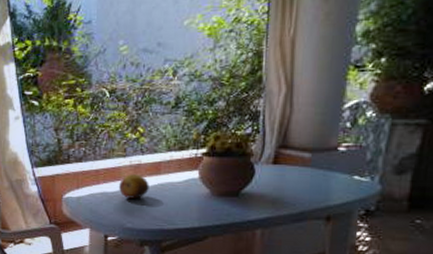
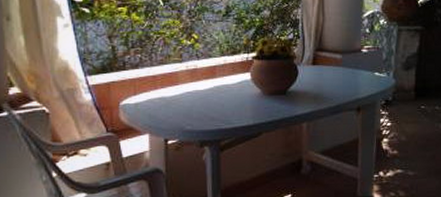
fruit: present [119,174,149,199] -> none [177,79,206,102]

